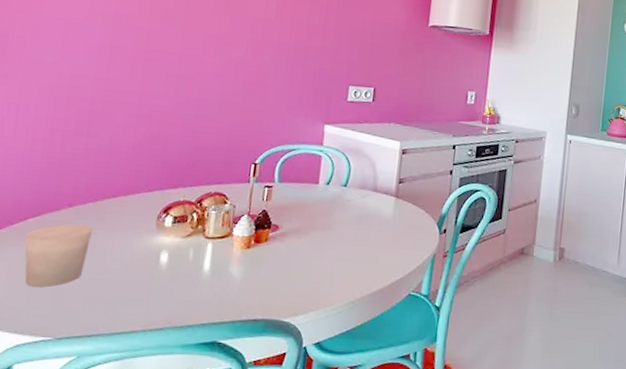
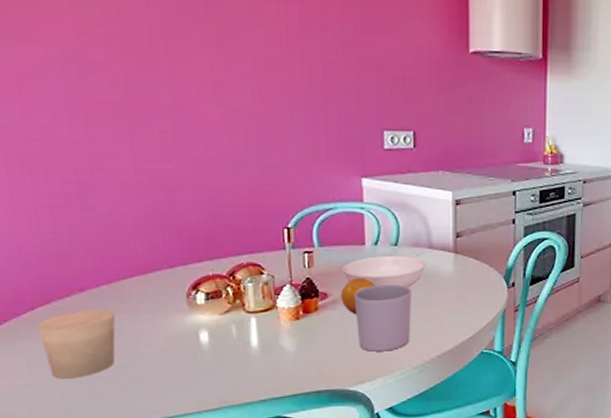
fruit: none [290,213,322,248] -> present [341,278,375,315]
bowl: none [296,195,370,226] -> present [343,256,427,287]
mug: none [299,221,354,286] -> present [354,285,412,352]

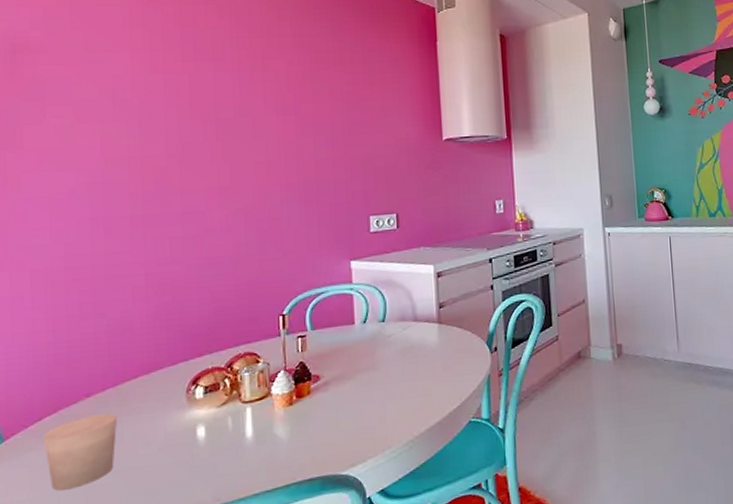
fruit: present [341,278,375,315] -> none [332,356,365,395]
bowl: present [343,256,427,287] -> none [334,331,413,364]
mug: present [354,285,412,352] -> none [344,360,400,432]

